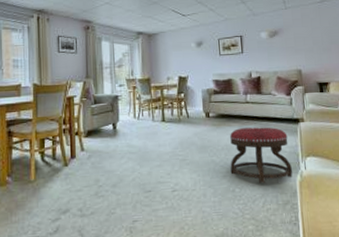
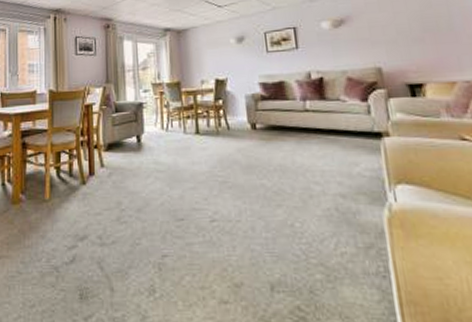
ottoman: present [230,127,293,183] -> none [284,142,377,217]

